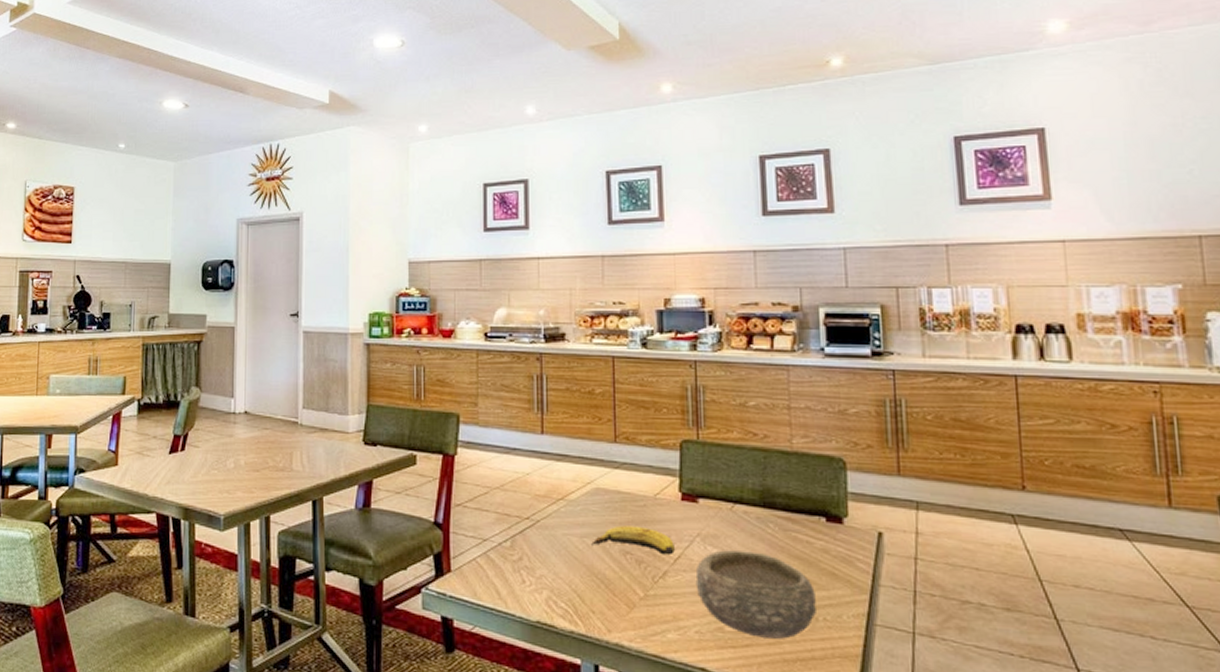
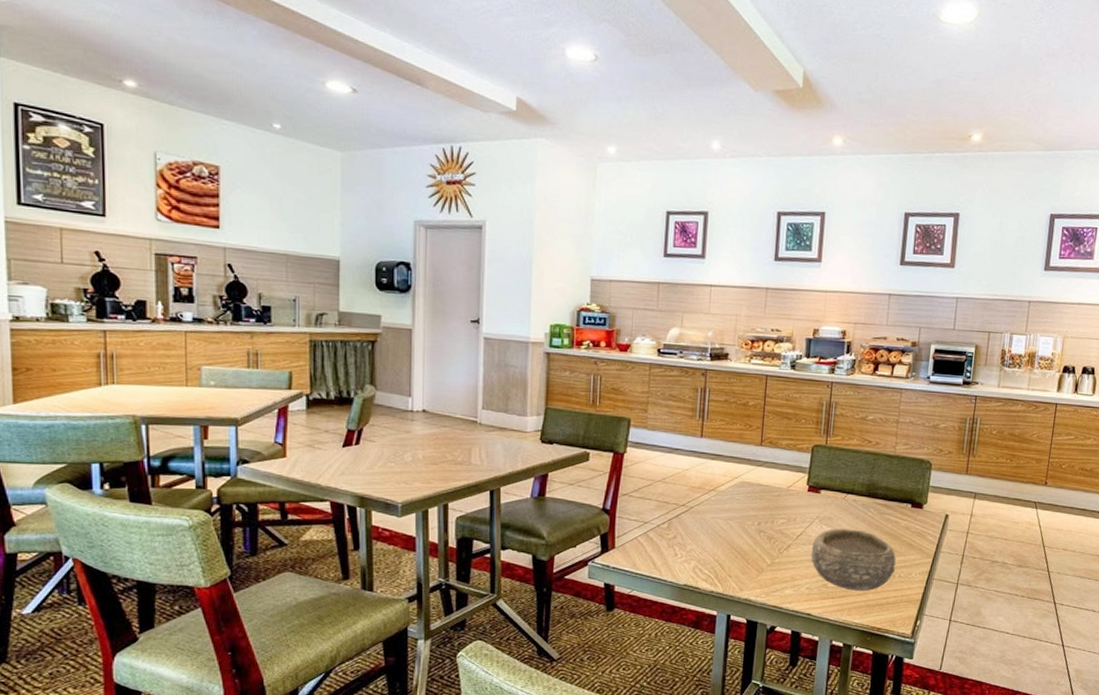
banana: present [591,525,675,556] -> none [734,511,799,533]

